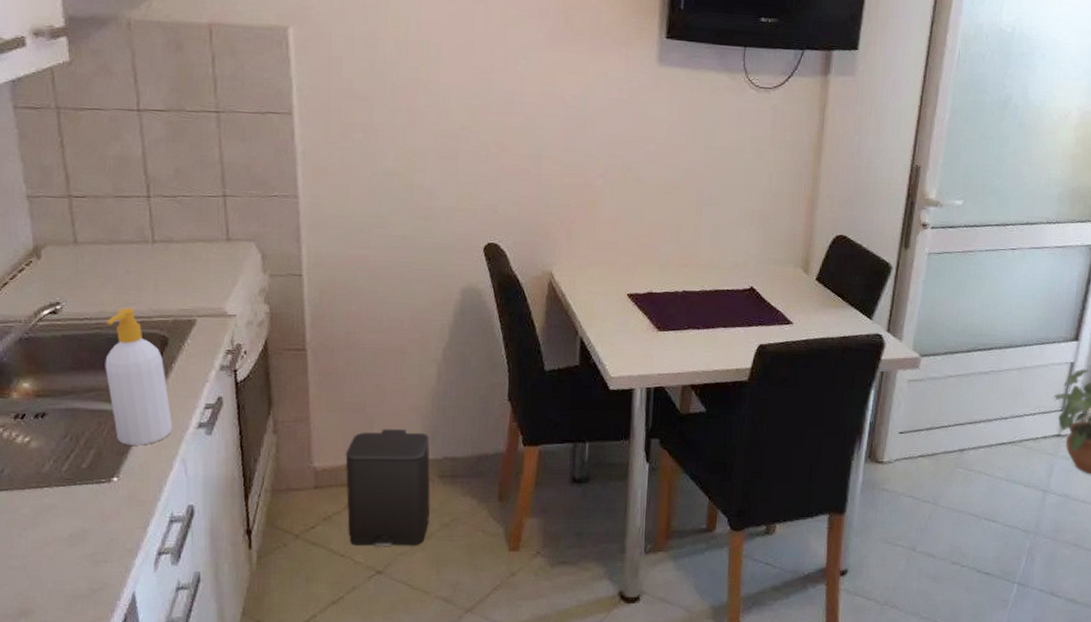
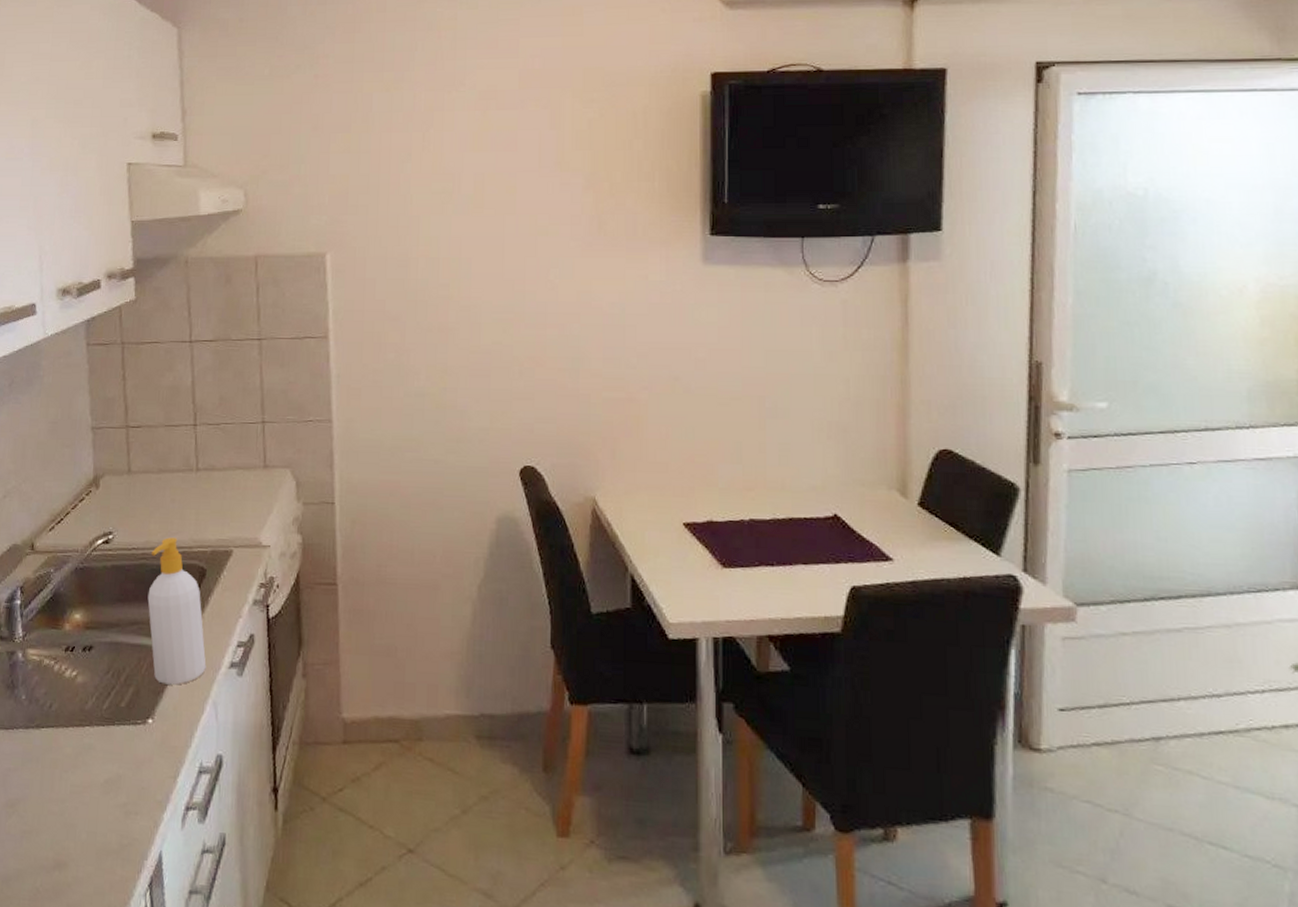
pedal bin: present [345,429,430,547] -> none [375,677,466,821]

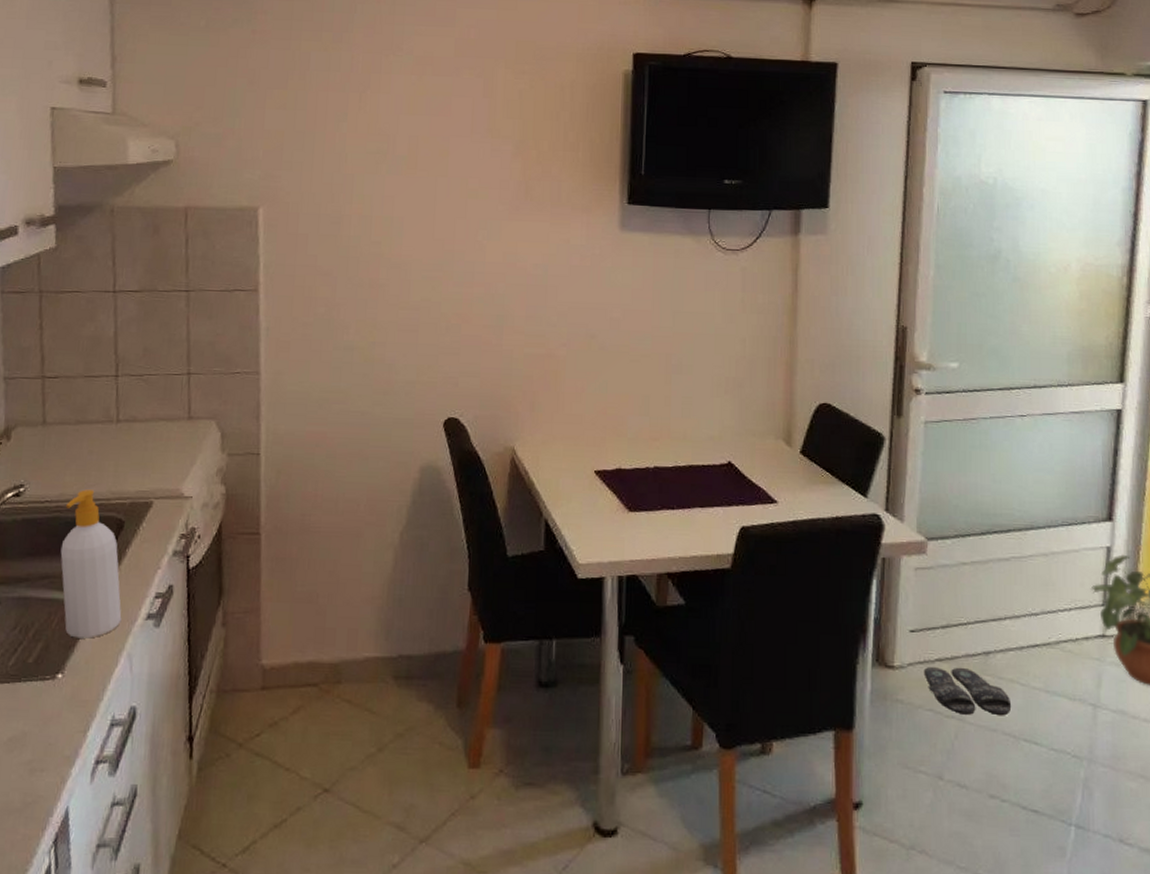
slippers: none [1077,752,1191,812] -> present [923,667,1012,715]

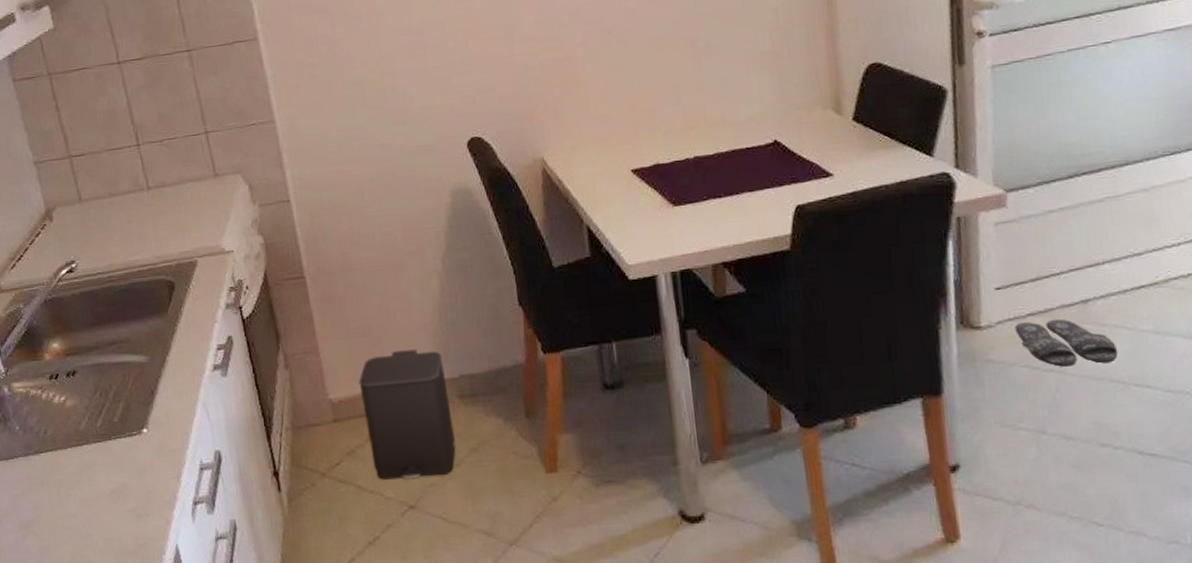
soap bottle: present [60,489,122,639] -> none [117,257,191,395]
pedal bin: none [294,622,385,761] -> present [358,349,456,480]

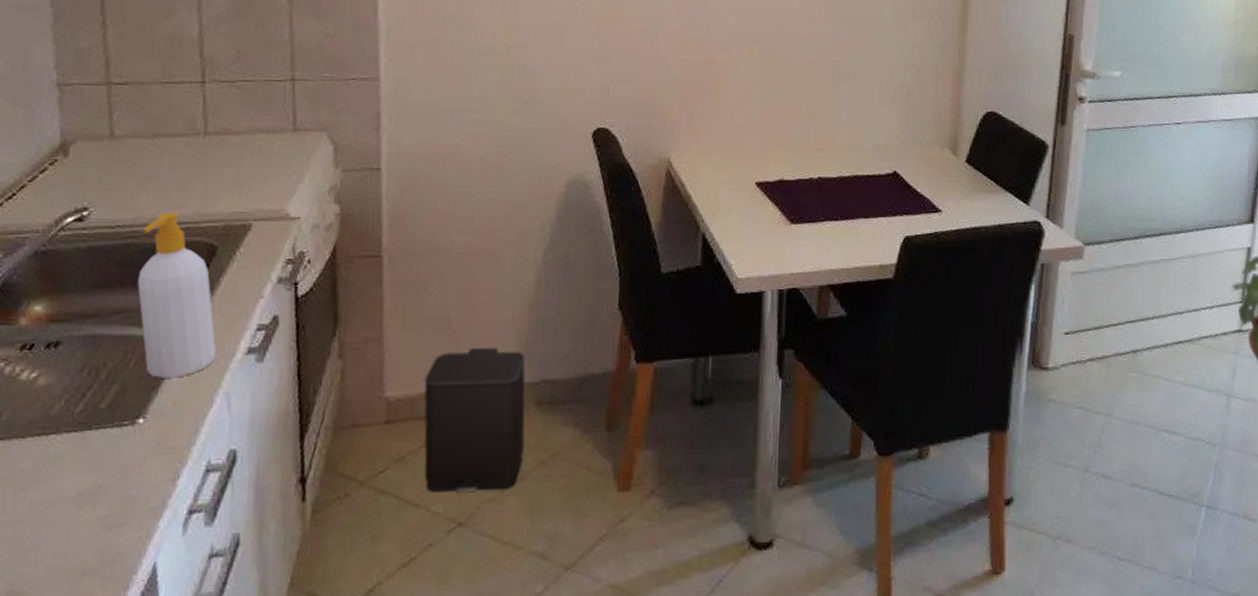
soap bottle: none [117,257,191,395] -> present [137,212,217,378]
slippers: present [1014,318,1118,367] -> none [1076,365,1155,410]

